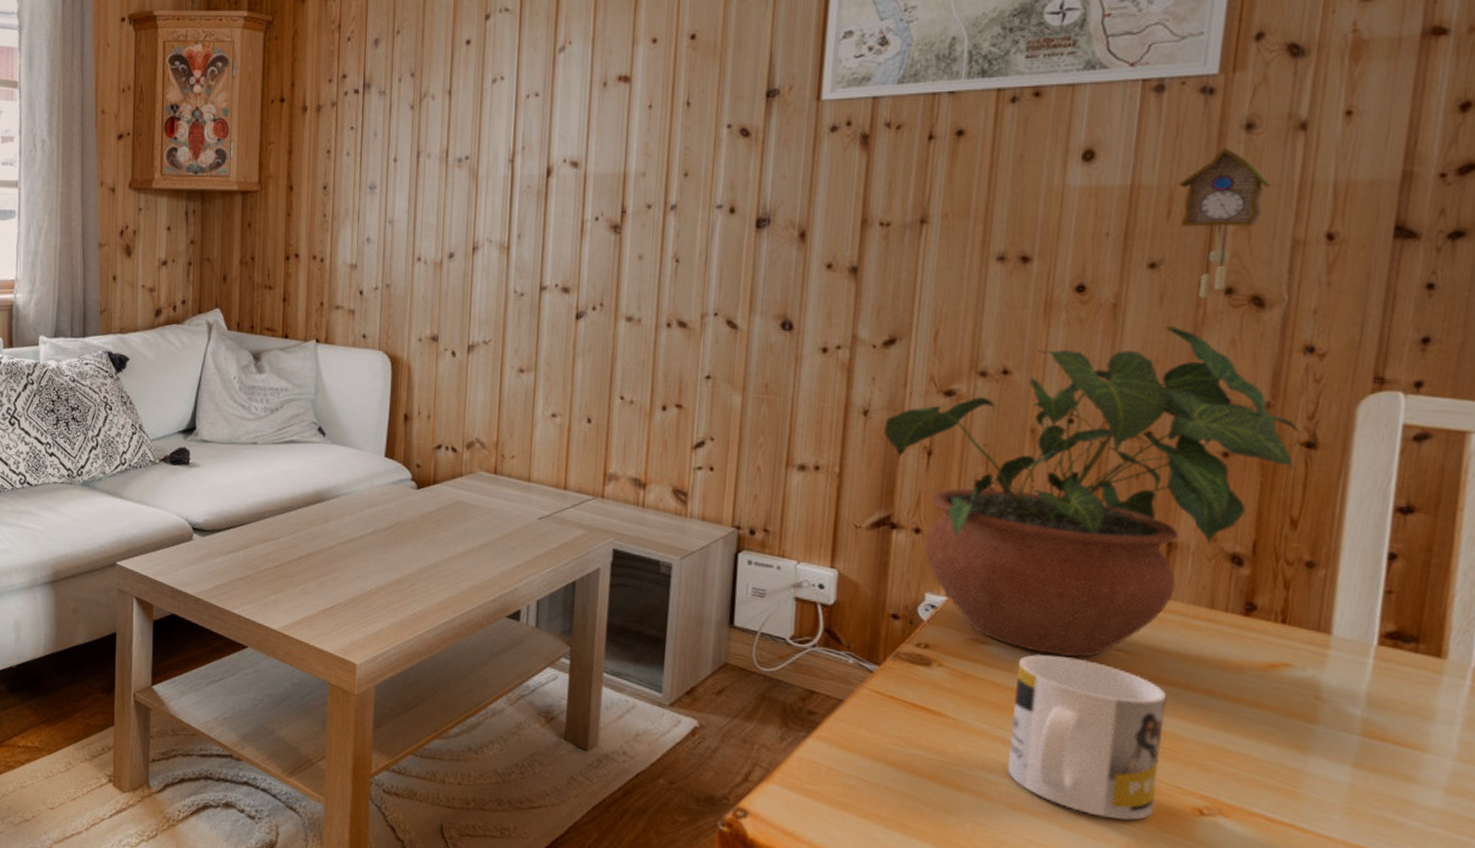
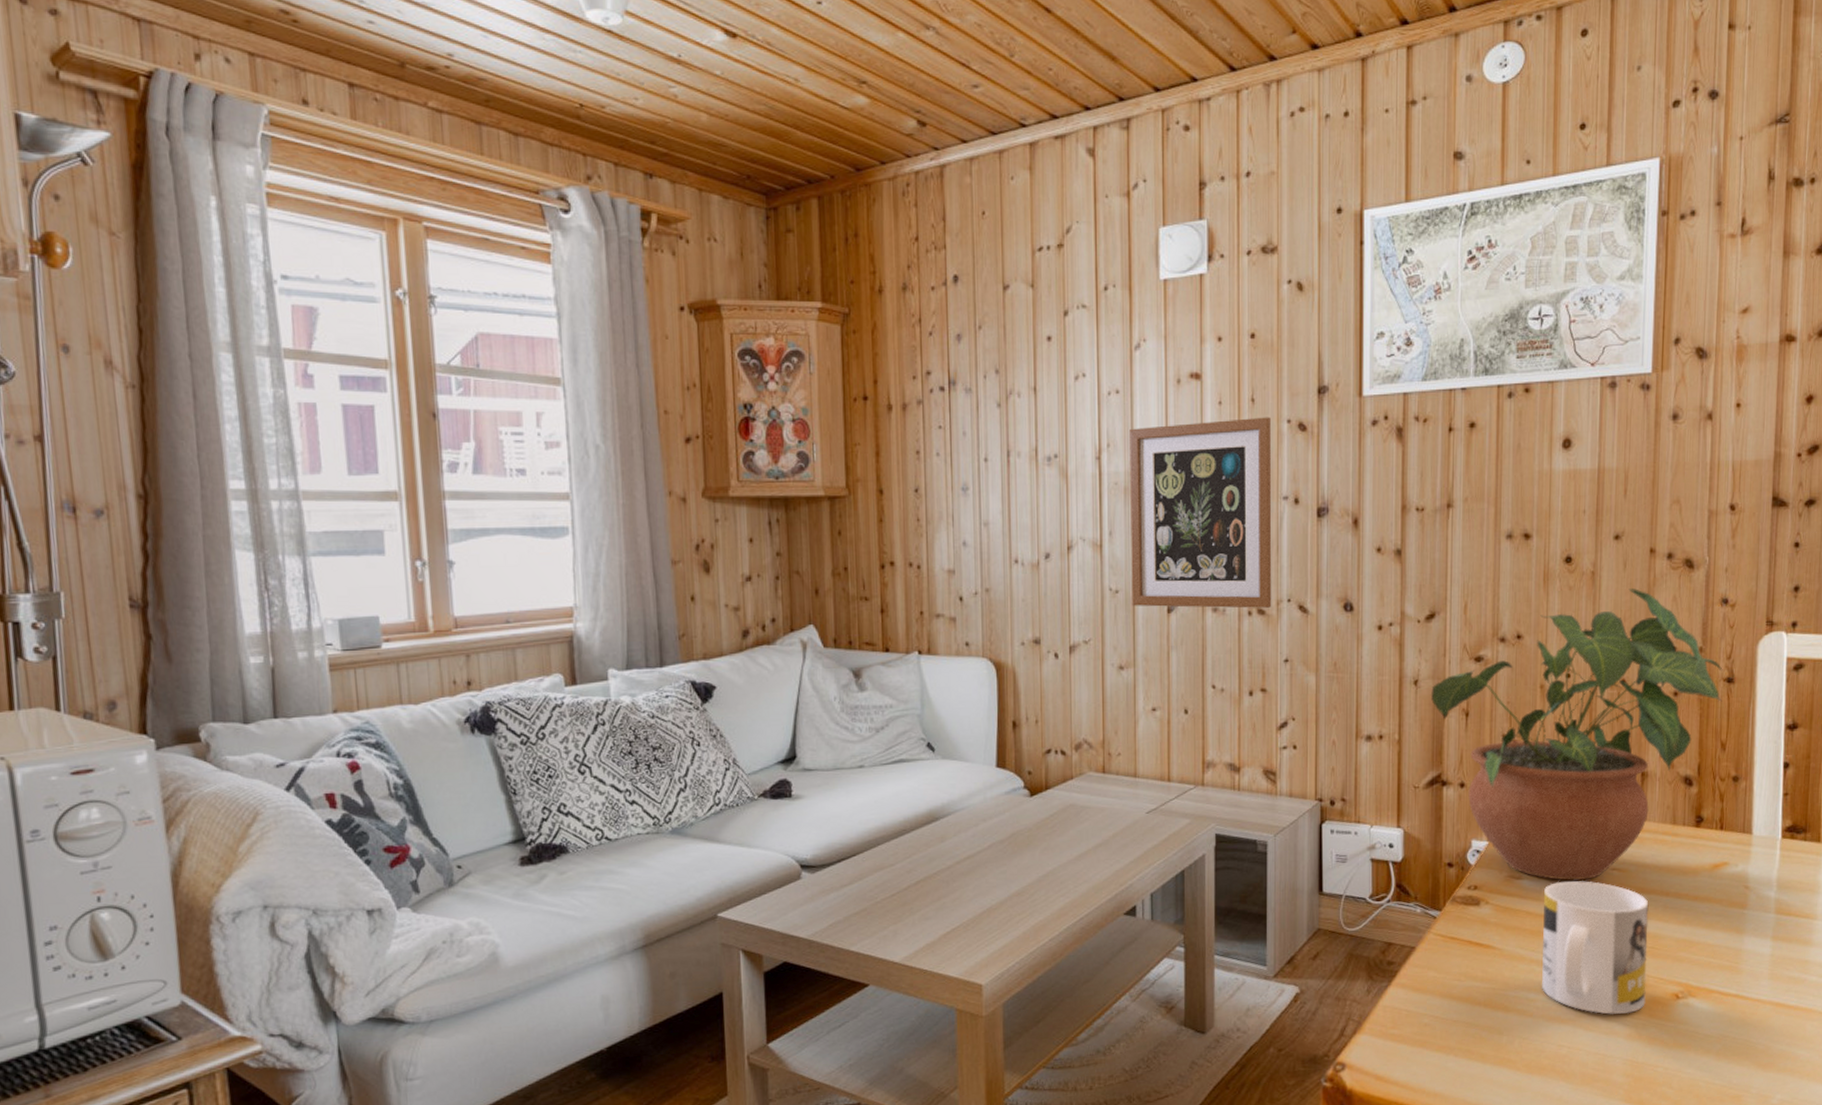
wall art: none [537,121,708,321] -> present [1130,417,1272,608]
cuckoo clock: present [1179,148,1272,298] -> none [1631,435,1692,563]

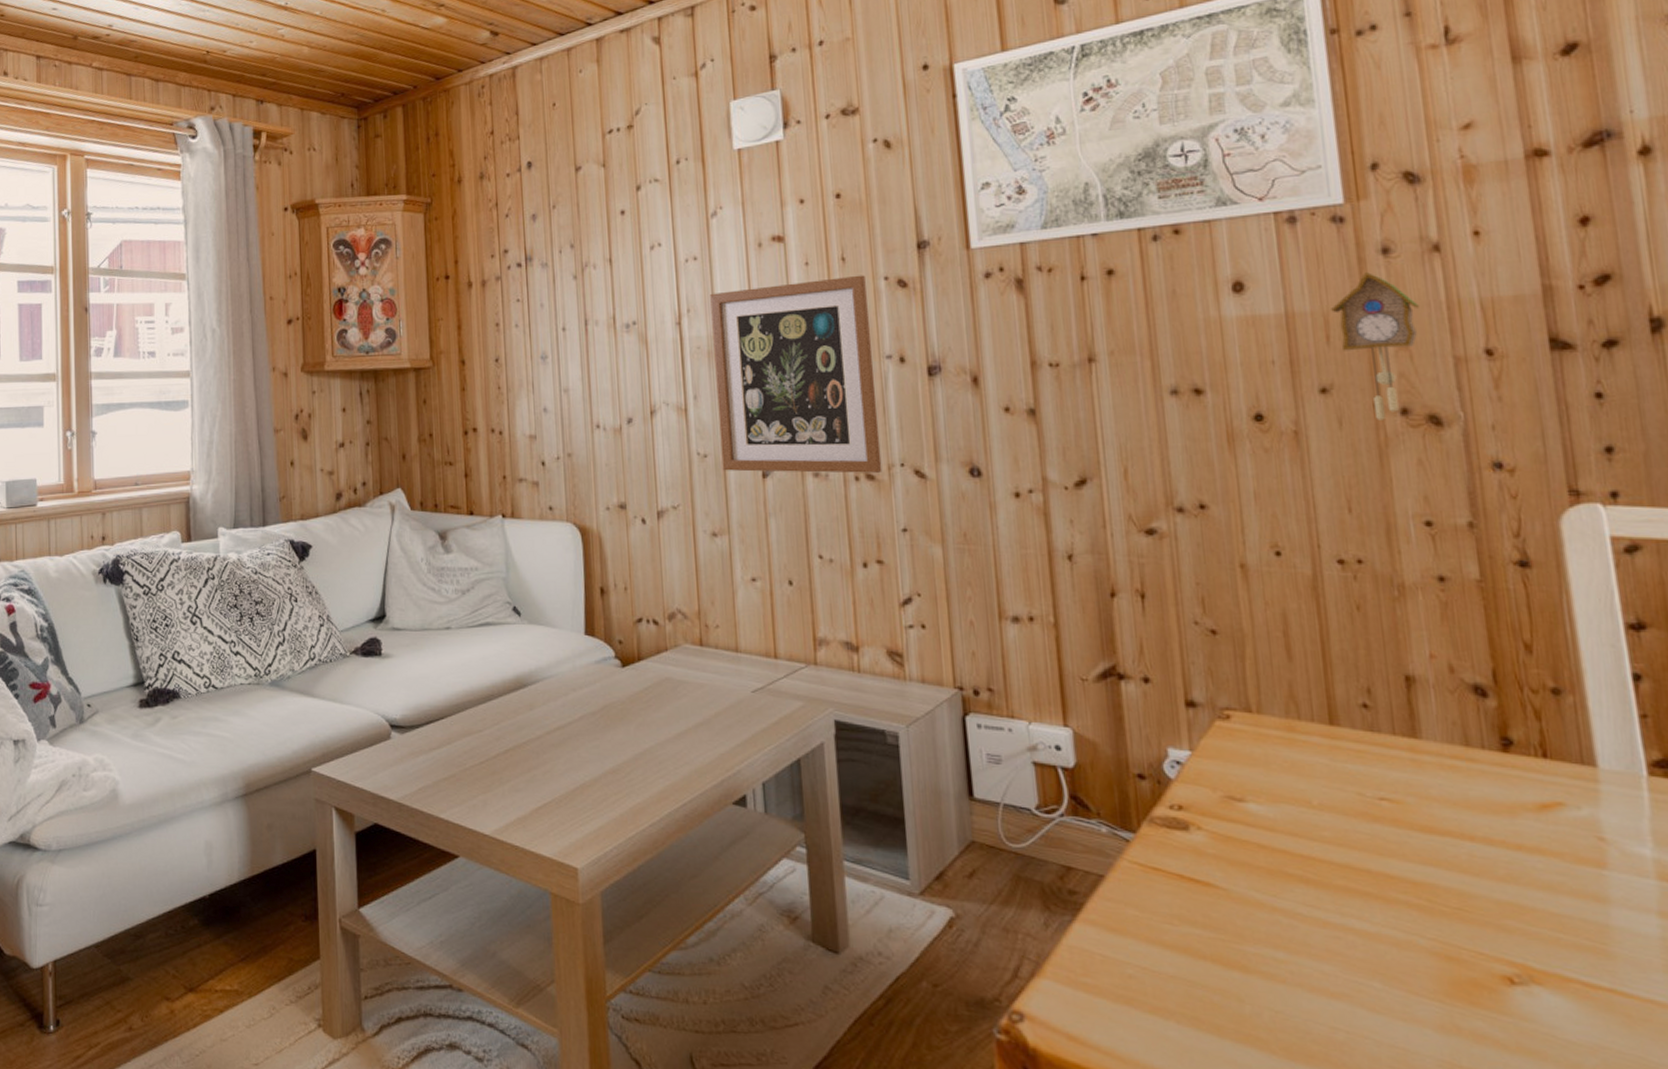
potted plant: present [1431,588,1723,881] -> none [1091,450,1515,811]
mug: present [1542,881,1649,1014] -> none [1280,808,1461,997]
cuckoo clock: none [1631,435,1692,563] -> present [1331,272,1420,420]

